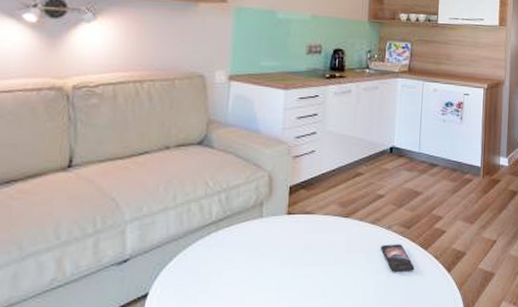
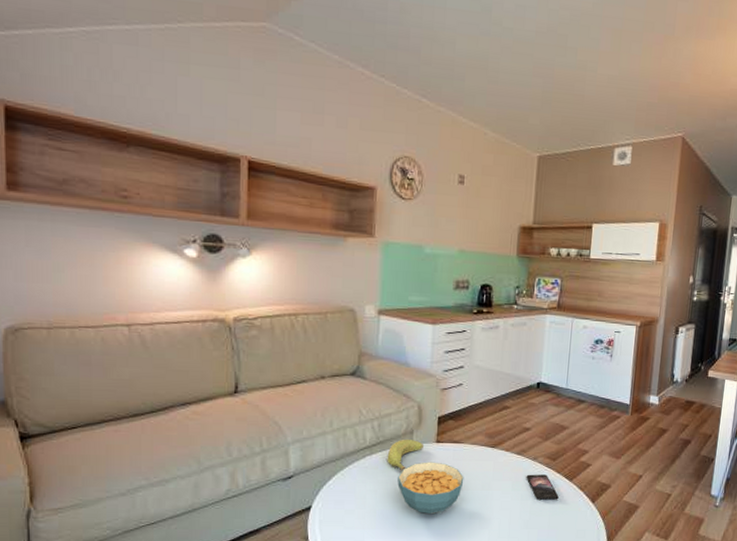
banana: none [234,212,274,248] -> present [387,440,423,471]
cereal bowl: none [245,235,317,295] -> present [397,462,464,514]

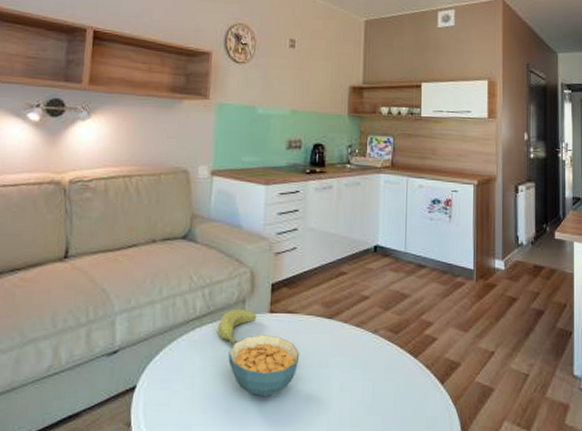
smartphone: present [526,474,559,500] -> none [367,350,404,380]

